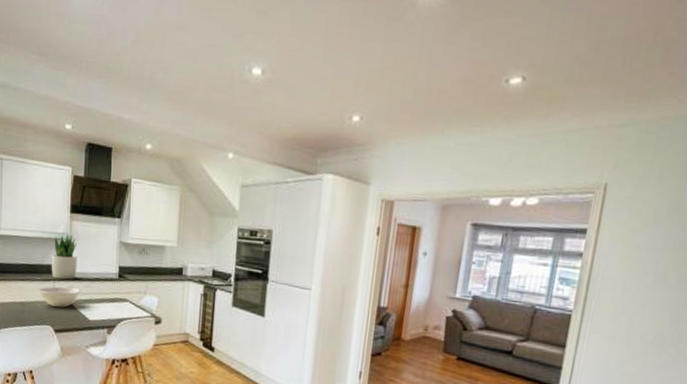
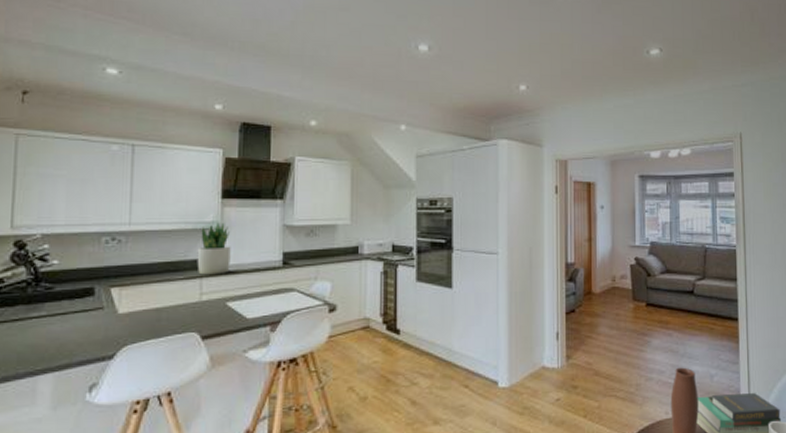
bowl: present [38,286,82,307] -> none [179,283,238,308]

